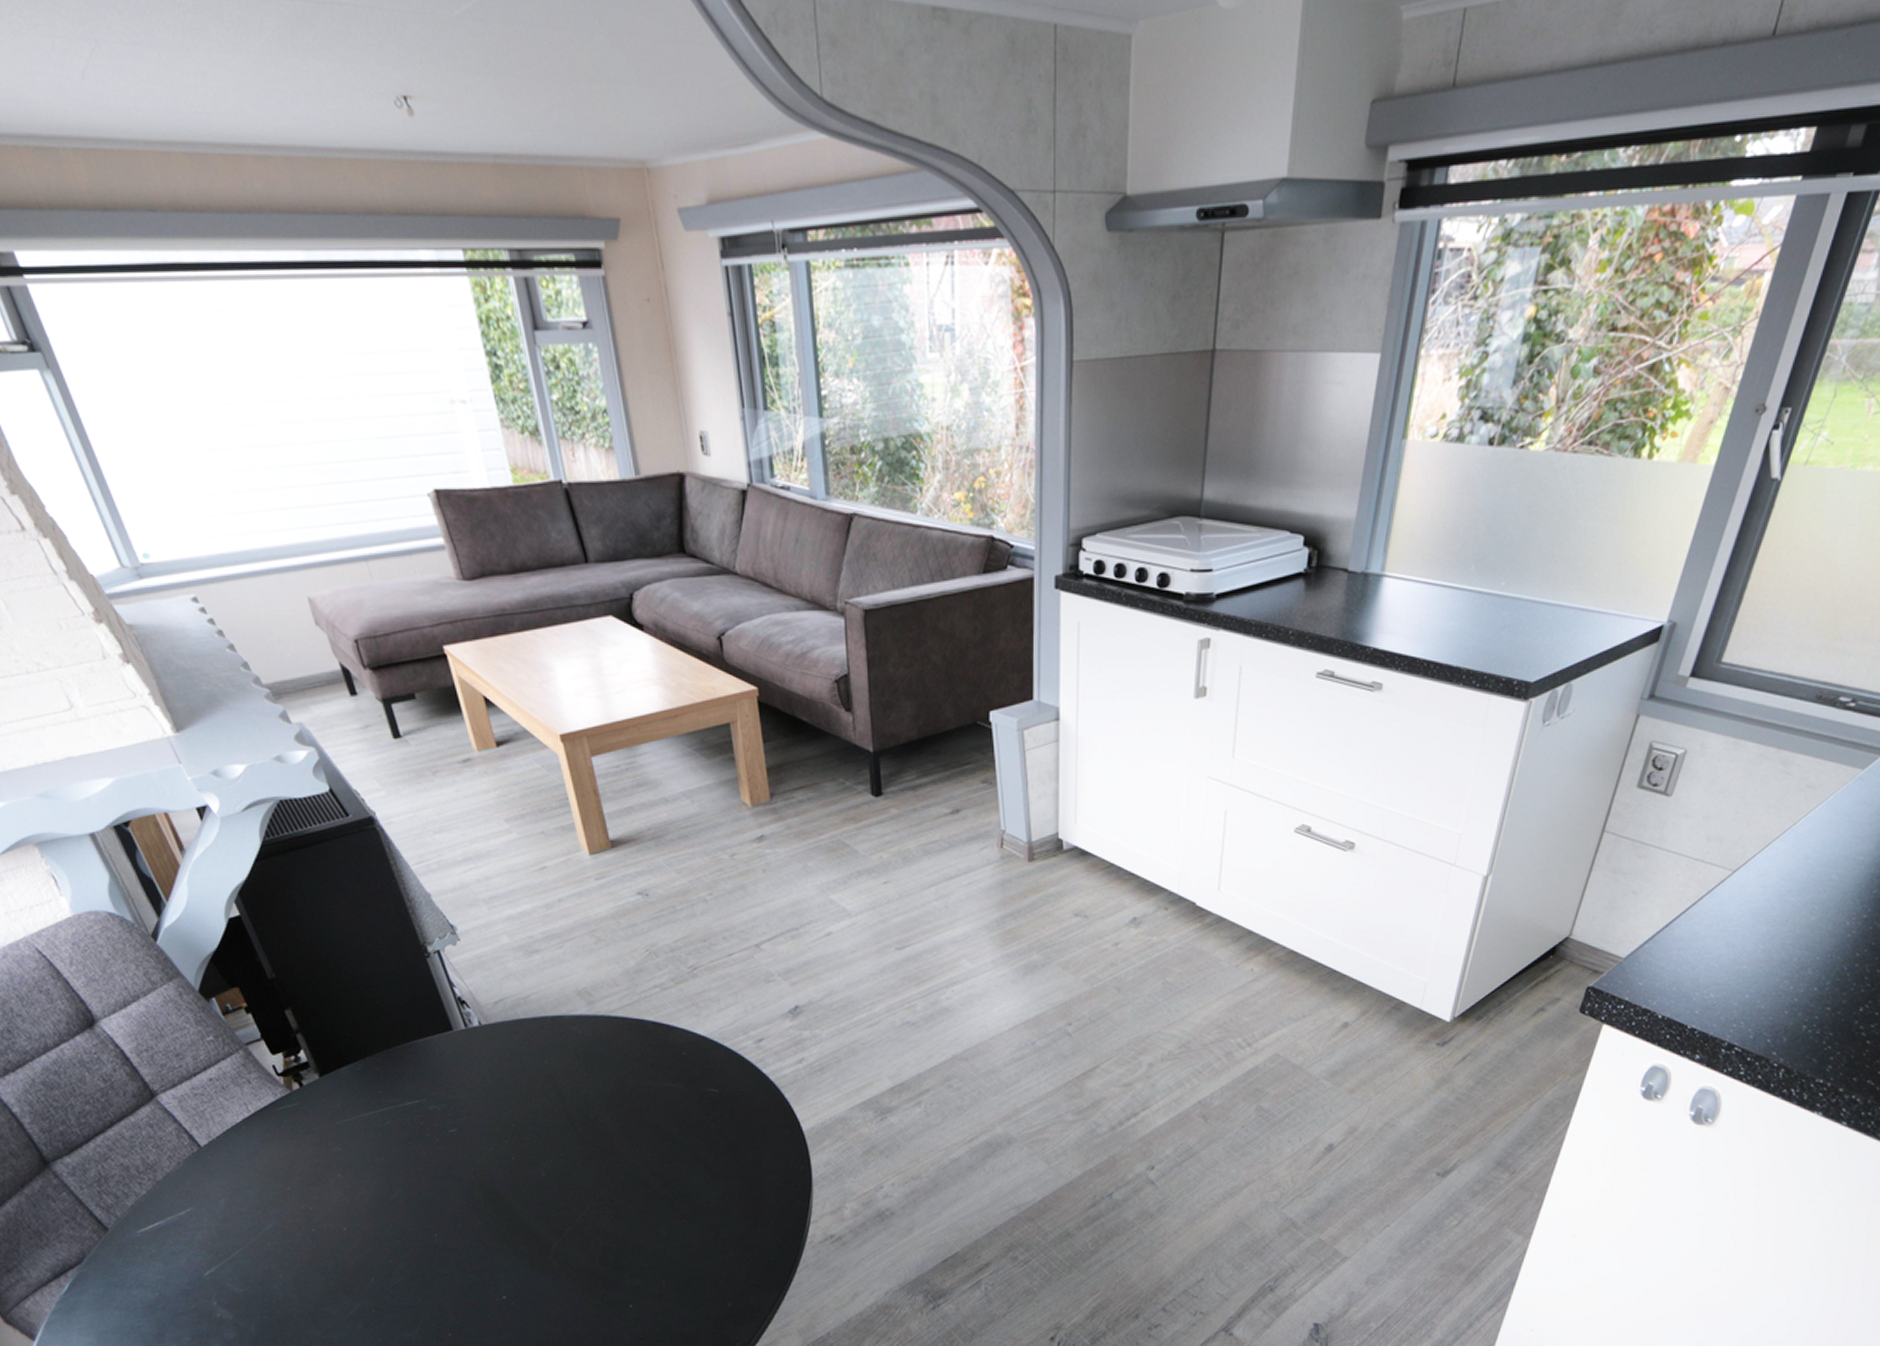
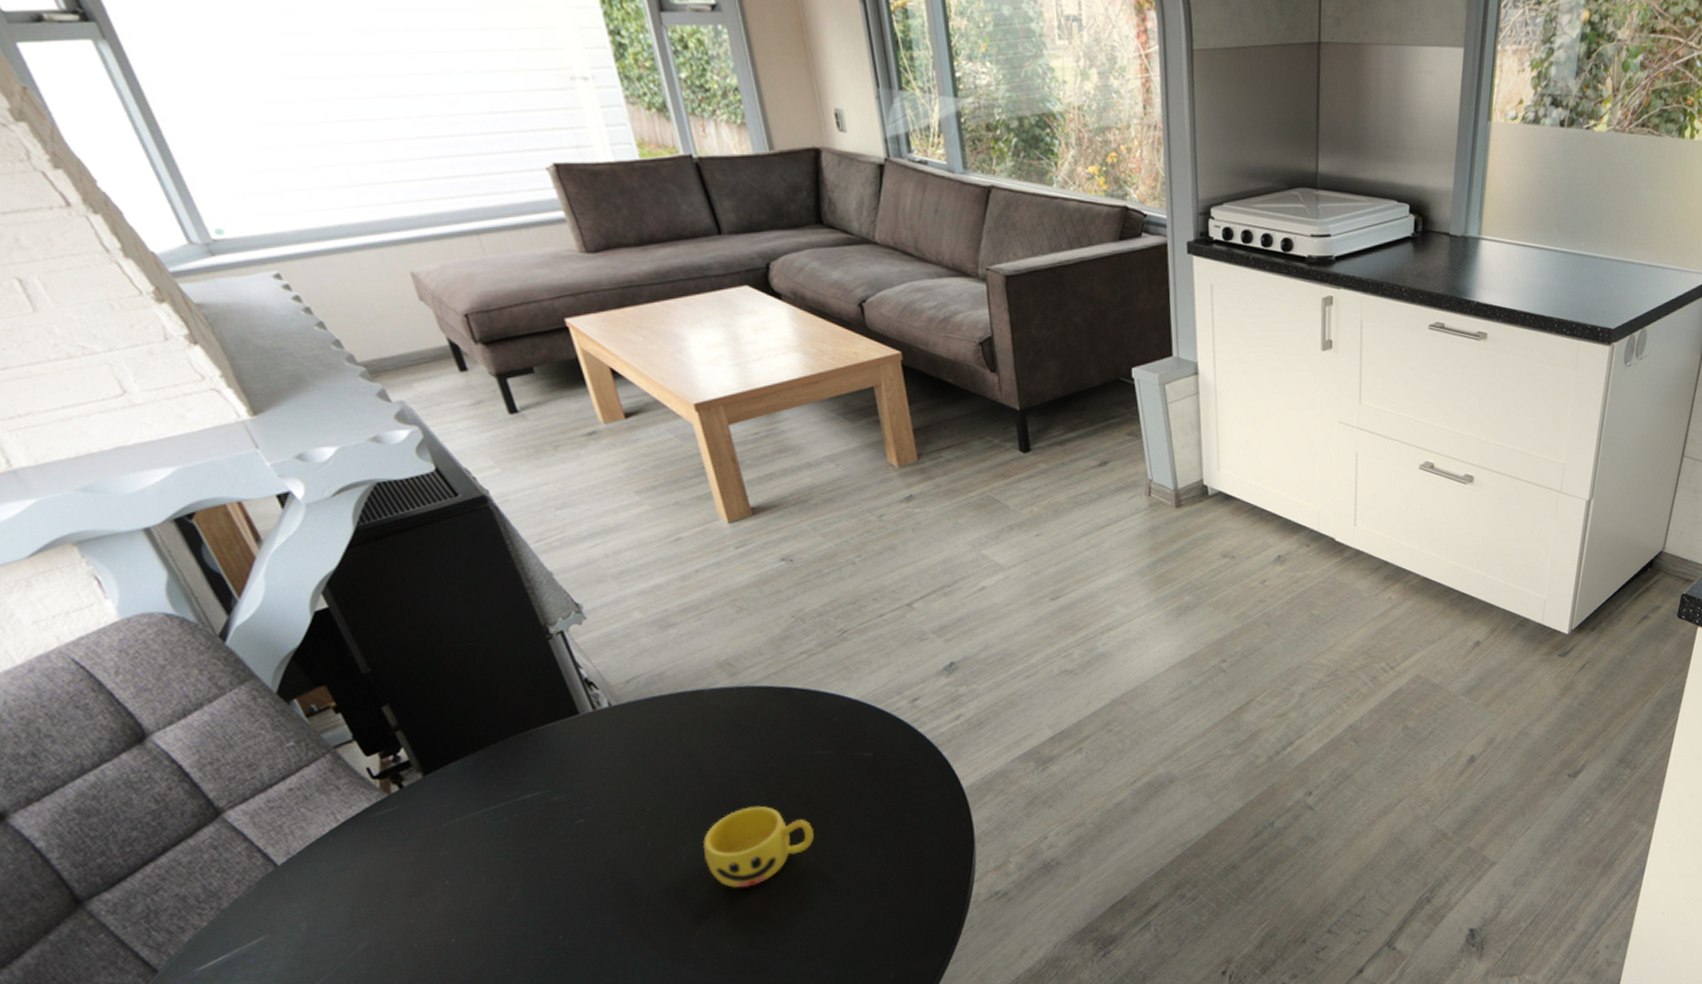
cup: none [560,1131,662,1207] -> present [702,805,814,889]

